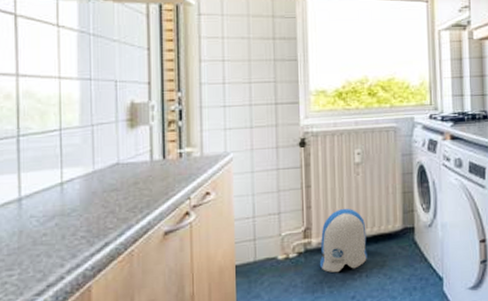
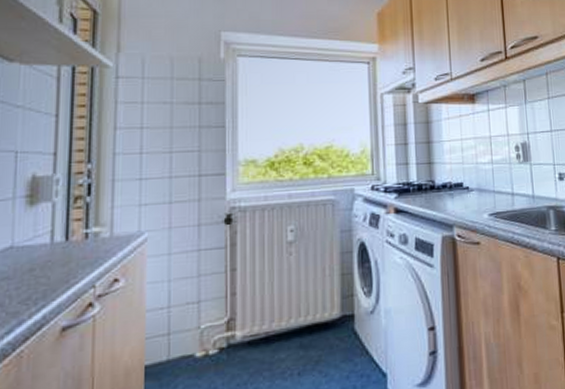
sun visor: present [319,208,367,273] -> none [244,294,300,372]

